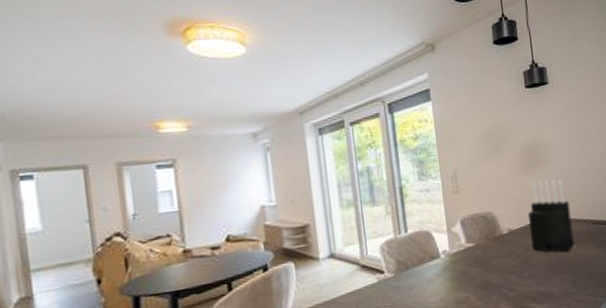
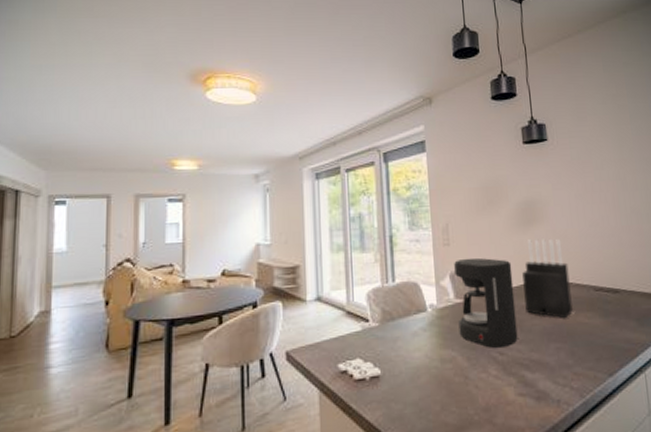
coffee maker: none [464,202,526,286] -> present [454,257,518,348]

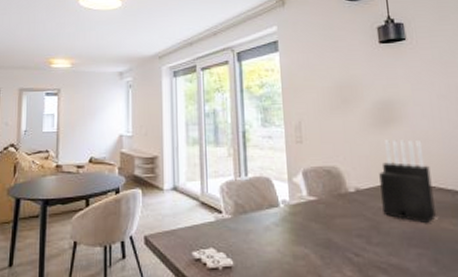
coffee maker: present [454,257,518,348] -> none [307,156,375,248]

